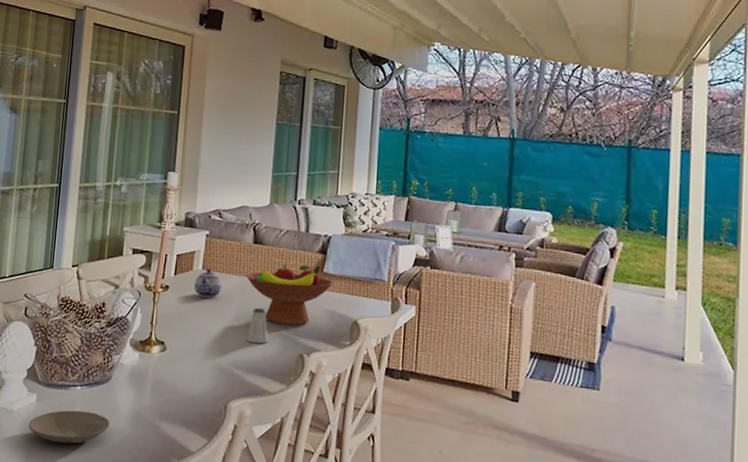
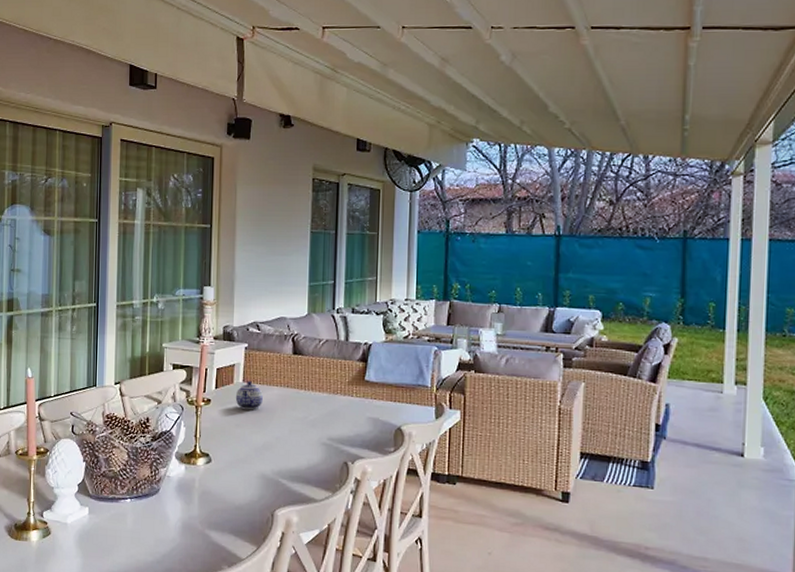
plate: present [29,410,110,444] -> none [83,521,161,553]
fruit bowl: present [246,264,334,325] -> none [287,373,376,434]
saltshaker: present [246,307,269,344] -> none [290,417,312,453]

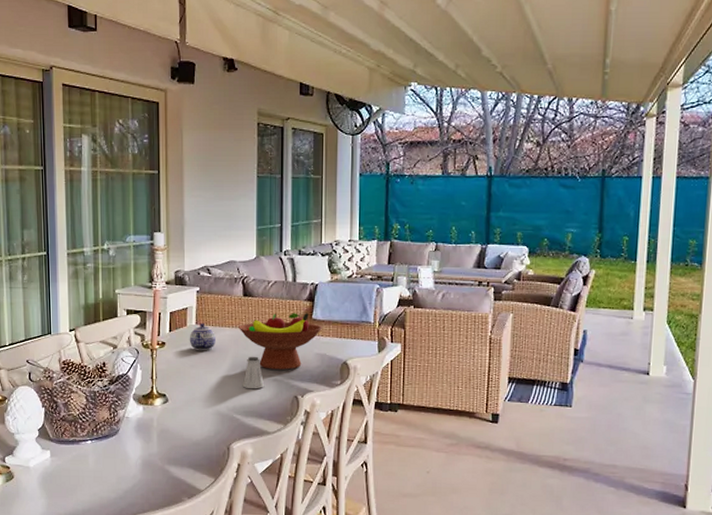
fruit bowl: none [287,373,376,434] -> present [238,313,323,370]
saltshaker: none [290,417,312,453] -> present [243,356,264,389]

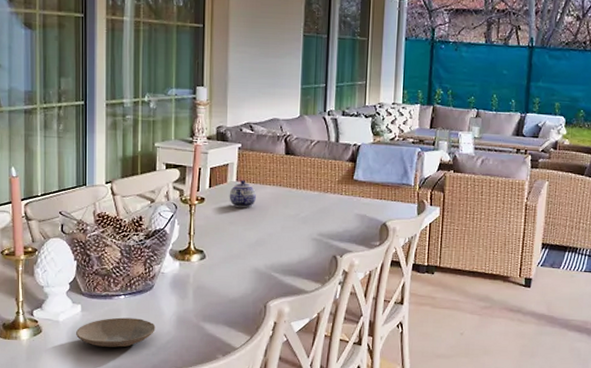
plate: none [46,462,122,492] -> present [76,317,156,348]
fruit bowl: present [238,313,323,370] -> none [279,173,364,230]
saltshaker: present [243,356,264,389] -> none [282,215,303,248]

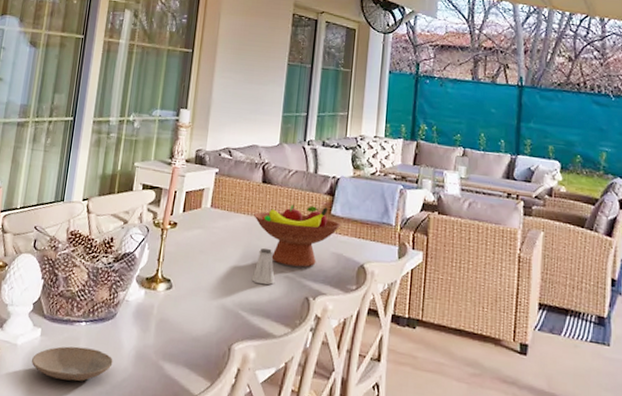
teapot: present [229,180,256,208] -> none [202,207,230,237]
fruit bowl: none [279,173,364,230] -> present [254,204,342,268]
saltshaker: none [282,215,303,248] -> present [252,248,275,285]

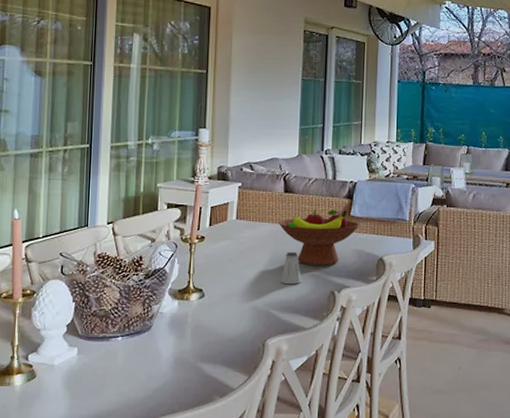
plate: present [32,346,113,381] -> none [71,360,153,391]

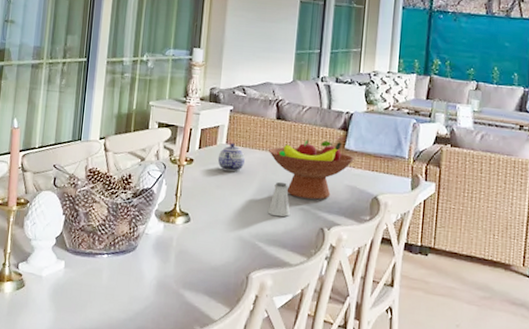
teapot: none [229,218,255,246] -> present [217,143,245,172]

